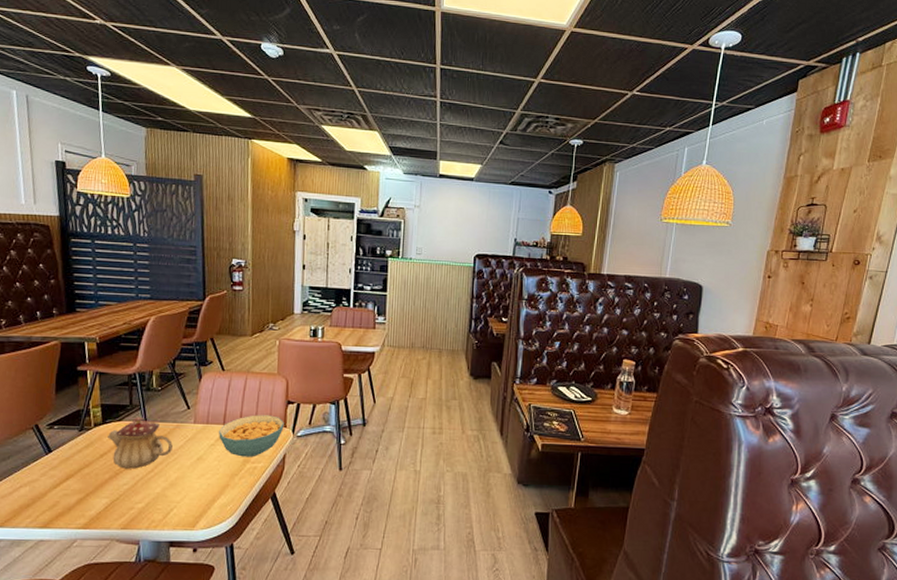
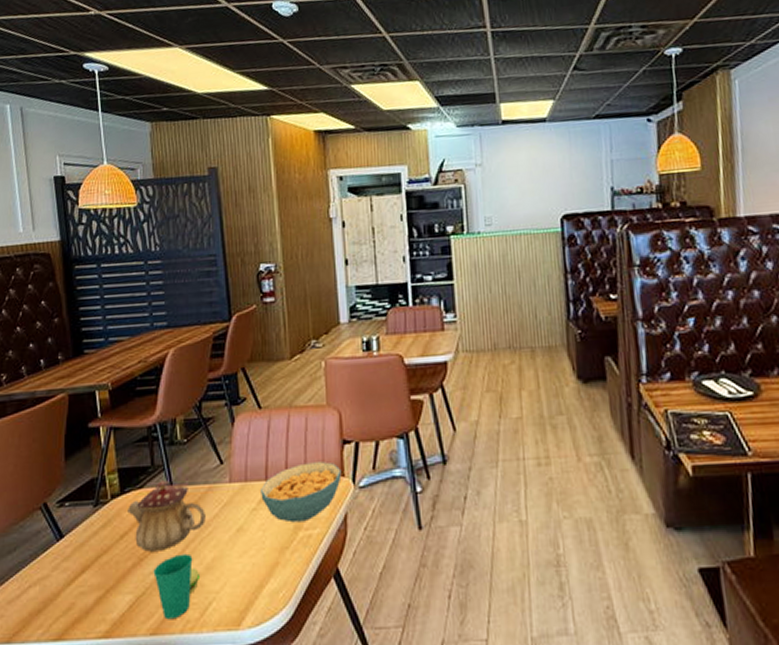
cup: none [126,472,166,519] -> present [153,553,201,620]

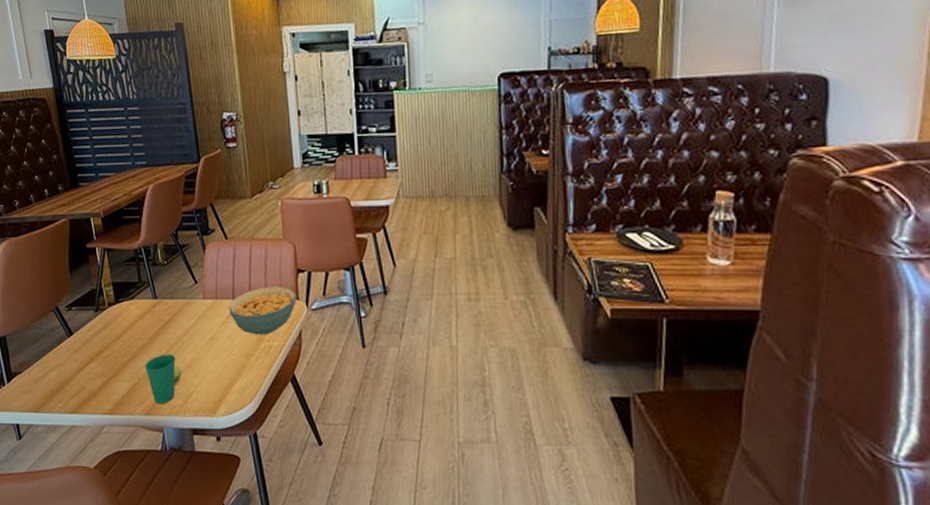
teapot: present [126,480,205,552] -> none [121,294,185,351]

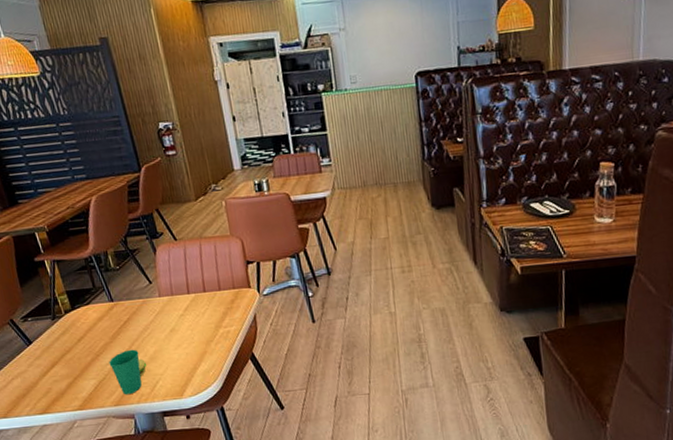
cereal bowl: present [229,286,297,335] -> none [185,278,249,323]

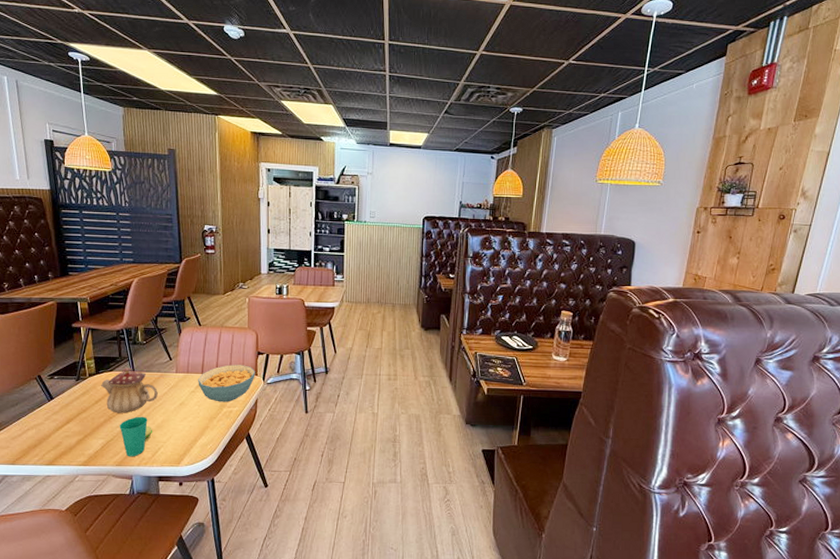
teapot: none [79,298,145,350] -> present [100,367,158,413]
cereal bowl: none [185,278,249,323] -> present [198,364,256,402]

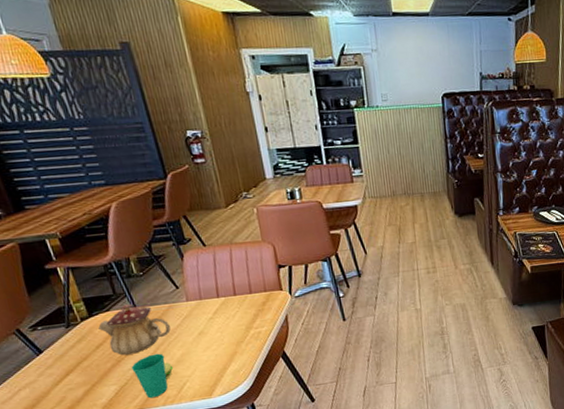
cereal bowl: present [198,364,256,402] -> none [214,281,280,325]

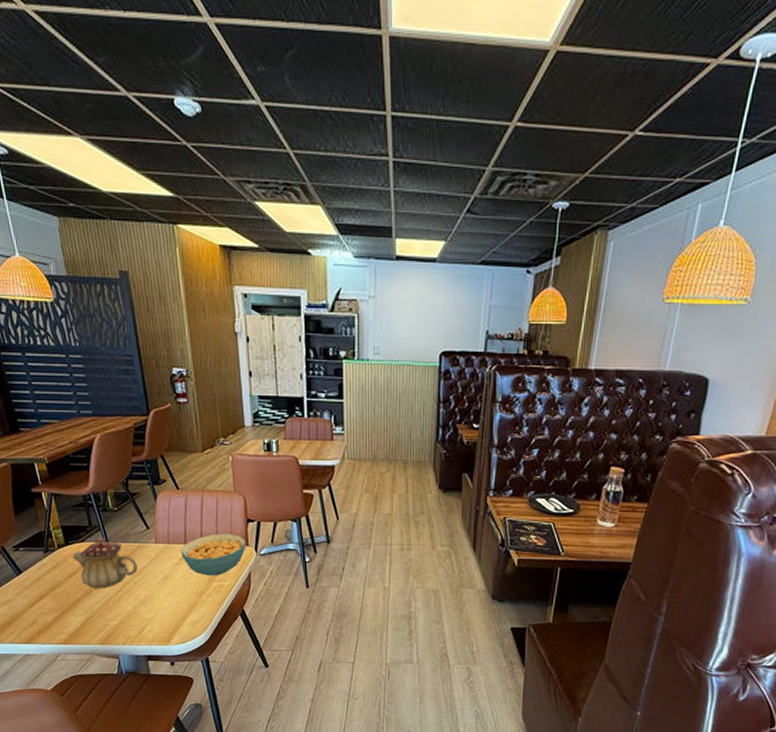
cup: present [131,353,174,399] -> none [98,591,137,635]
cereal bowl: none [214,281,280,325] -> present [181,533,246,576]

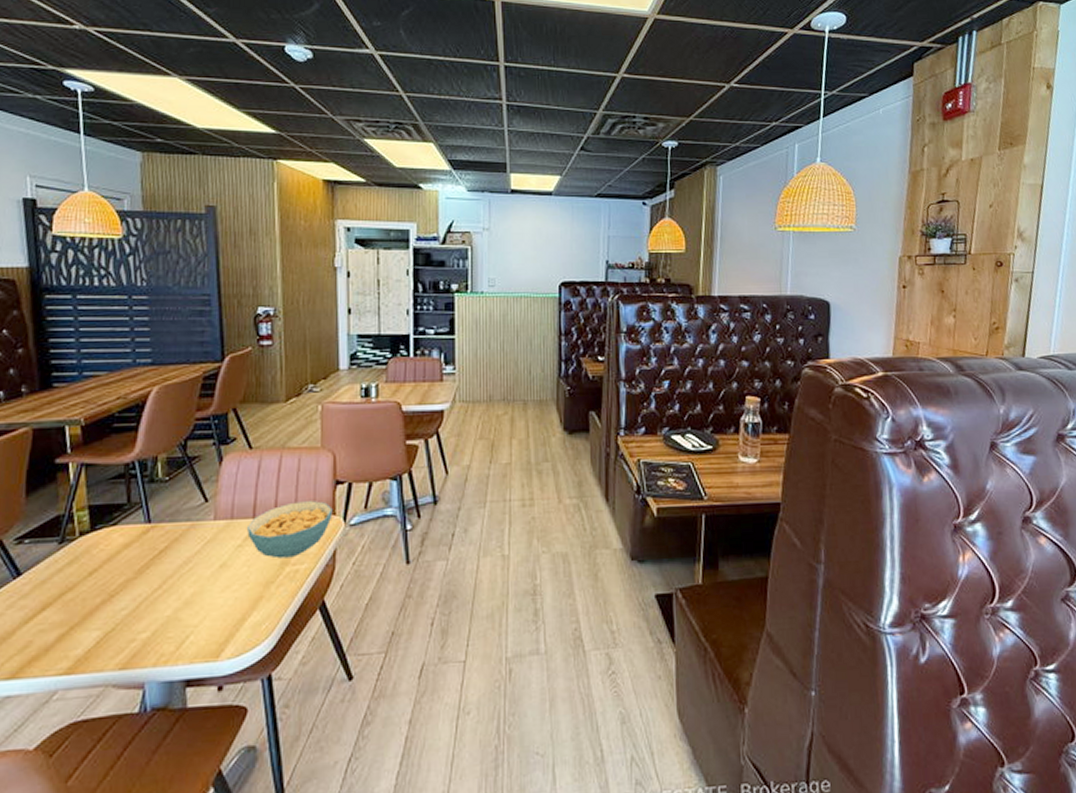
teapot: present [71,538,138,588] -> none [96,517,186,588]

